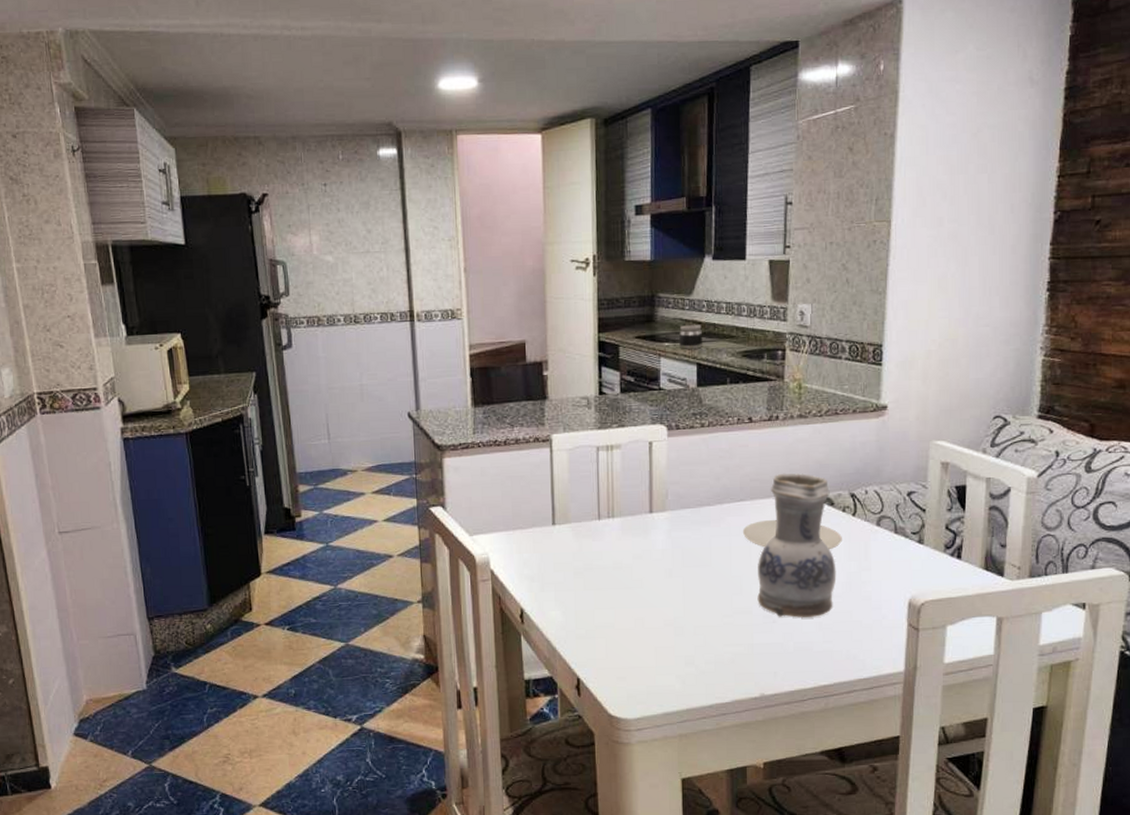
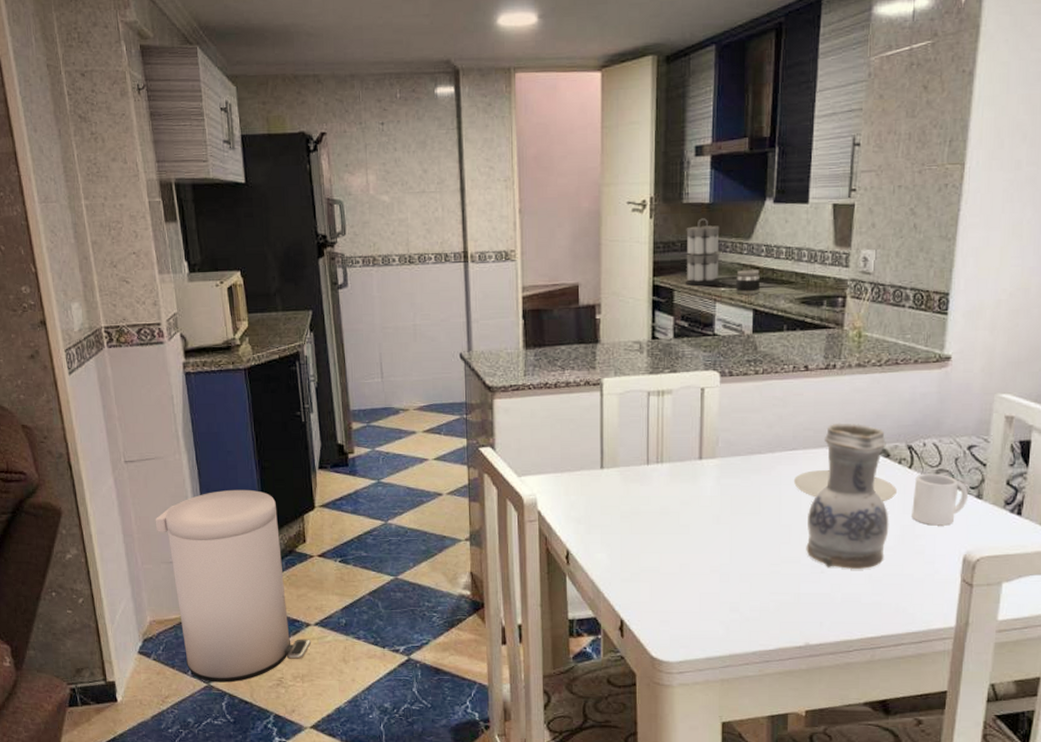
pedal bin: none [91,557,259,762] -> present [155,489,311,683]
spice rack: none [629,275,663,342] -> present [686,218,720,287]
mug: none [857,520,910,572] -> present [912,473,968,526]

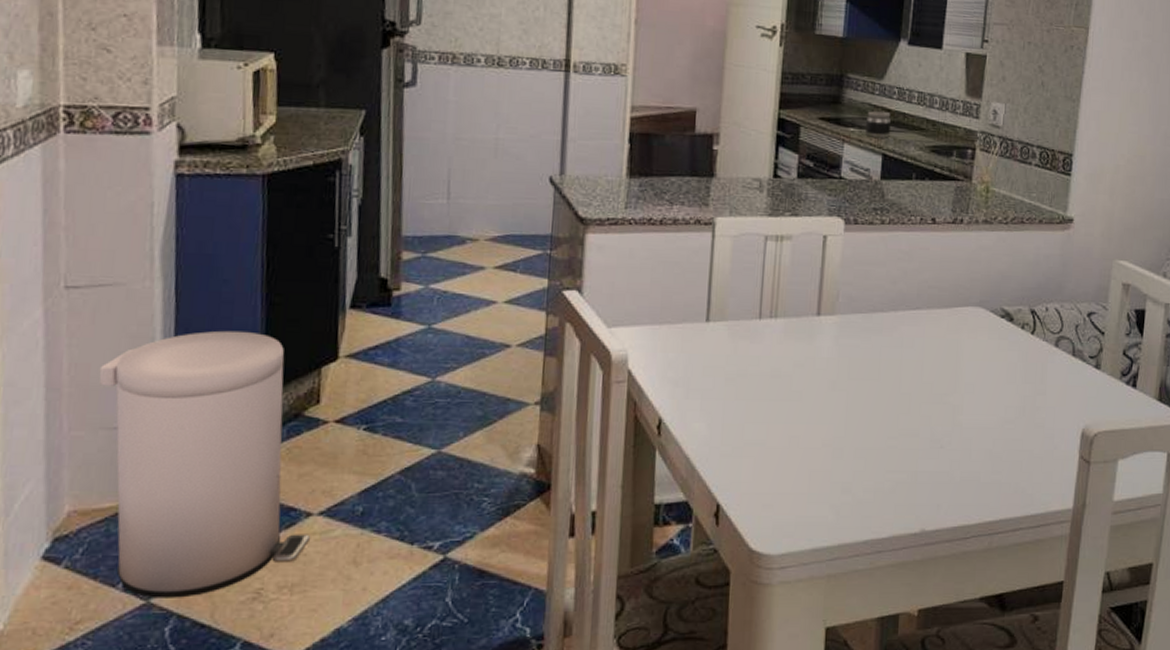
spice rack: present [686,218,720,287] -> none [813,52,852,125]
plate: present [793,470,897,502] -> none [915,333,1019,370]
ceramic jug: present [806,423,889,570] -> none [926,282,1011,445]
mug: present [912,473,968,526] -> none [1033,340,1087,397]

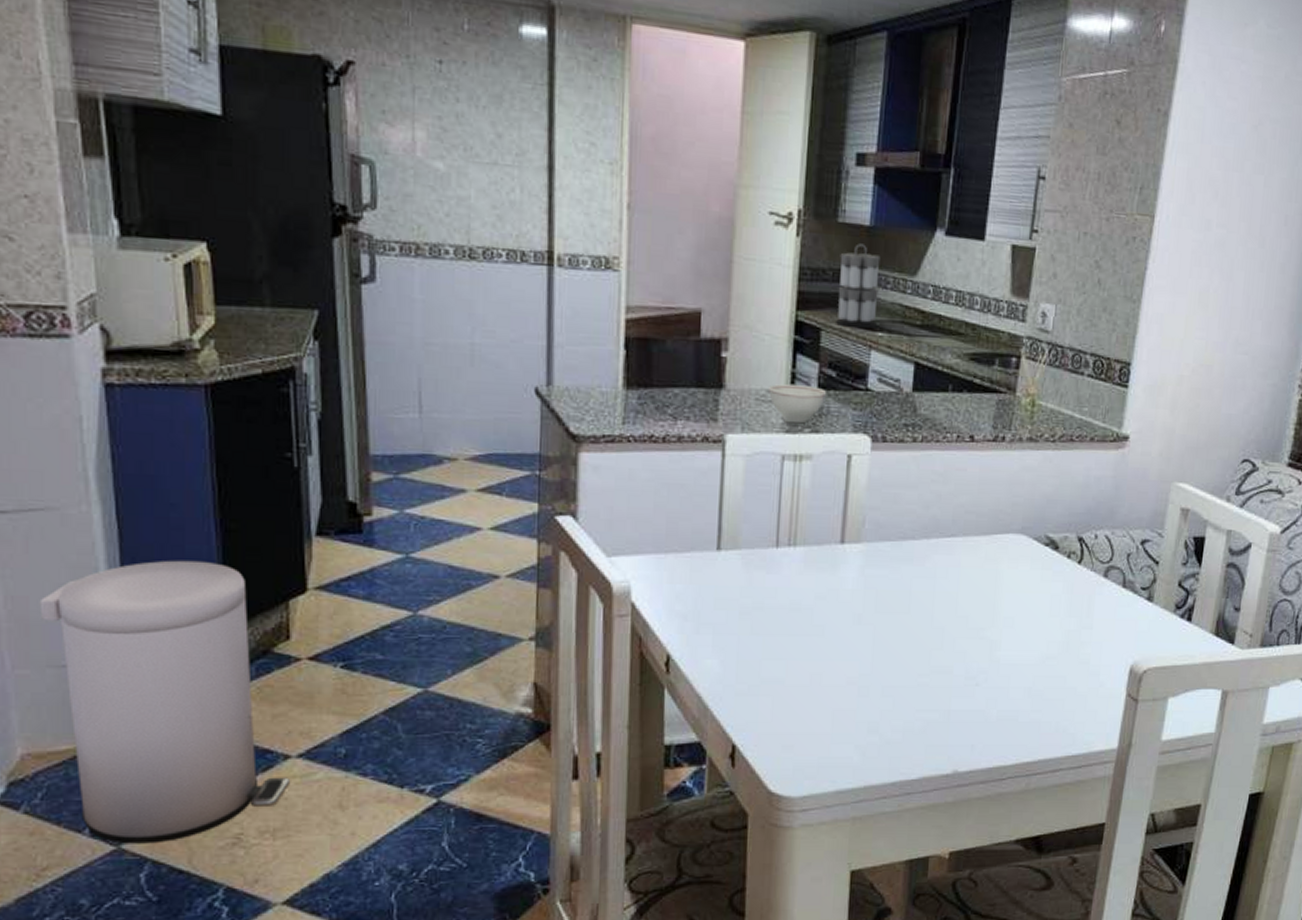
bowl: none [753,172,806,210] -> present [767,383,827,426]
spice rack: none [813,52,852,125] -> present [836,243,881,329]
jar: present [866,110,892,140] -> none [896,312,926,346]

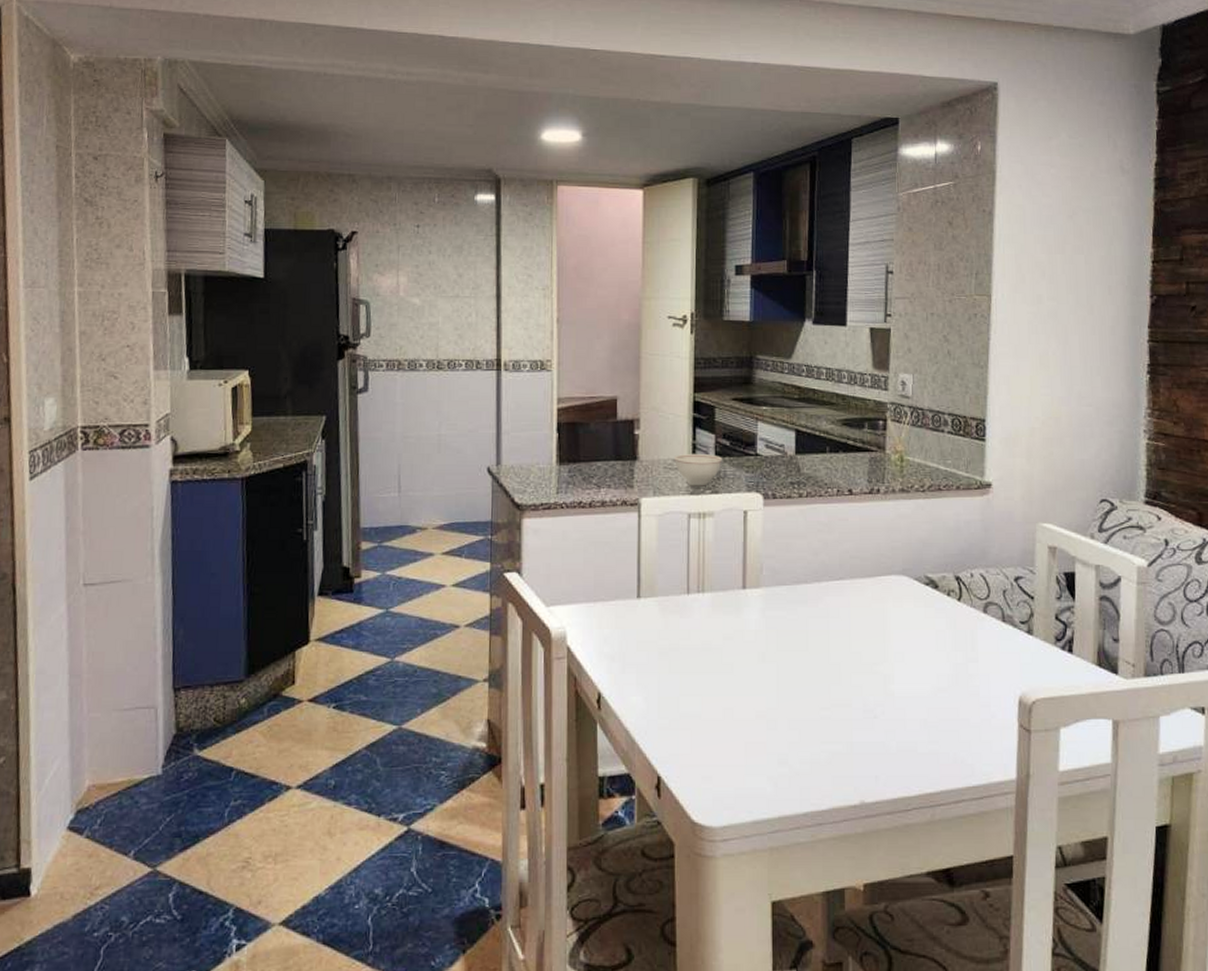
pedal bin: present [39,560,290,844] -> none [111,619,290,866]
spice rack: present [836,243,881,329] -> none [727,336,761,405]

